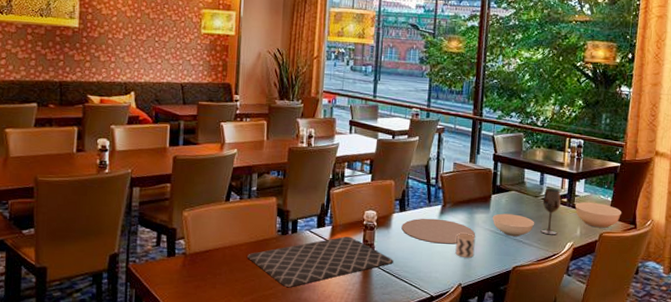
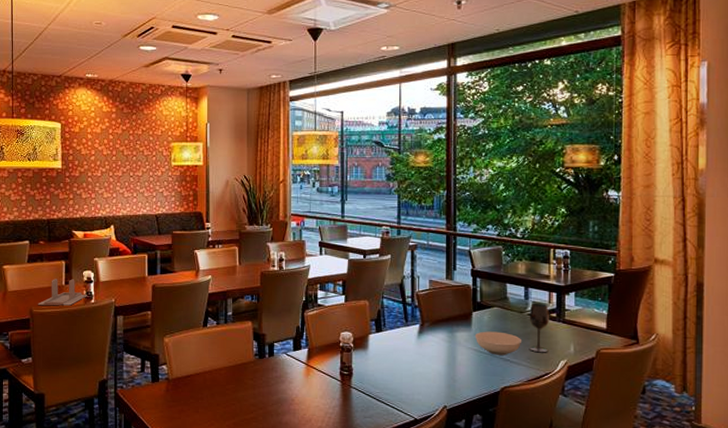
napkin holder: none [44,145,101,175] -> present [38,279,87,306]
placemat: present [247,236,393,287] -> none [227,359,373,411]
placemat: present [401,218,476,245] -> none [379,338,458,365]
cup: present [455,233,476,258] -> none [438,353,458,379]
bowl: present [575,202,621,228] -> none [566,317,620,344]

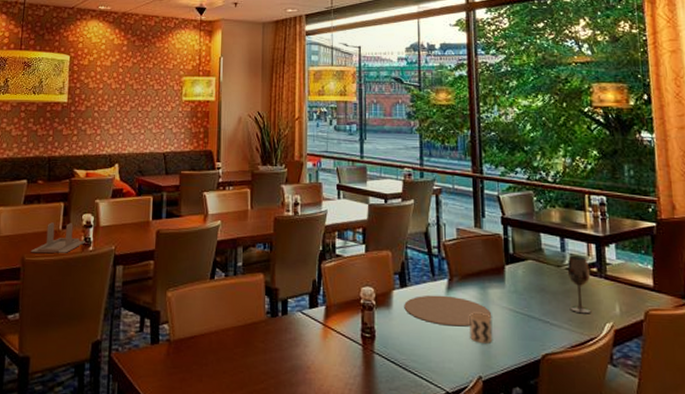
placemat: none [379,338,458,365] -> present [404,295,492,327]
cup: none [438,353,458,379] -> present [469,313,493,343]
bowl: present [474,331,522,355] -> none [509,287,562,316]

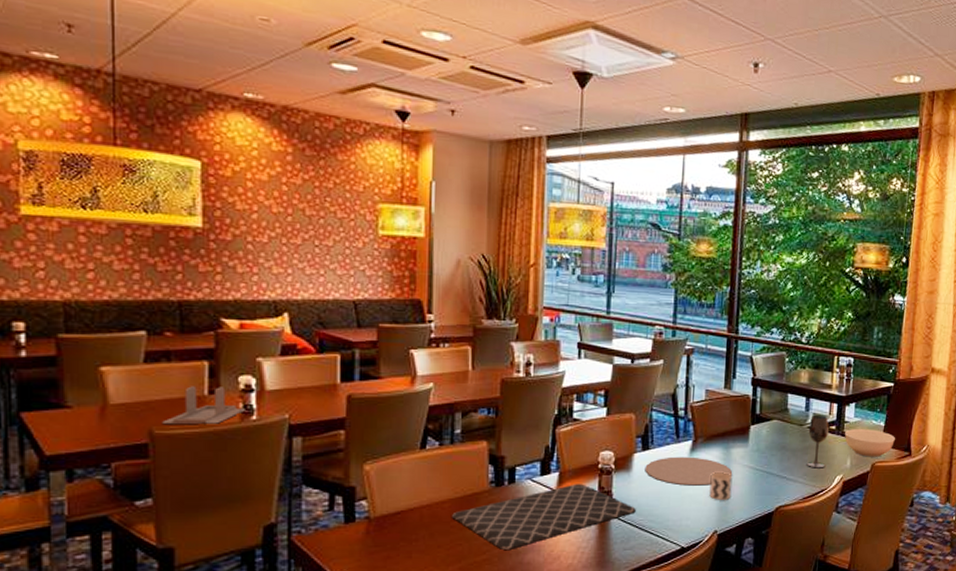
placemat: none [235,318,398,380] -> present [452,484,636,550]
bowl: none [608,272,668,304] -> present [845,429,895,457]

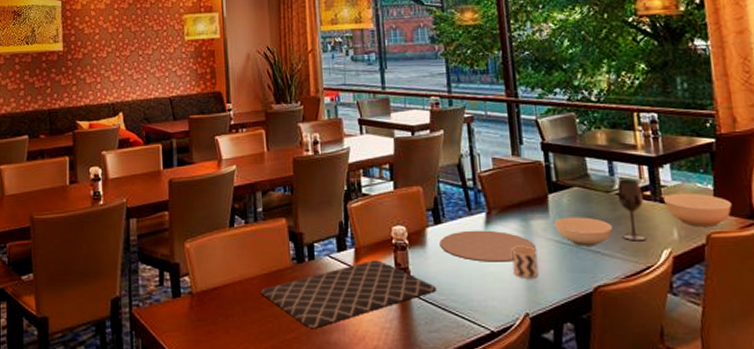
napkin holder: present [162,386,245,425] -> none [39,177,95,211]
bowl: none [751,446,800,472] -> present [553,217,613,246]

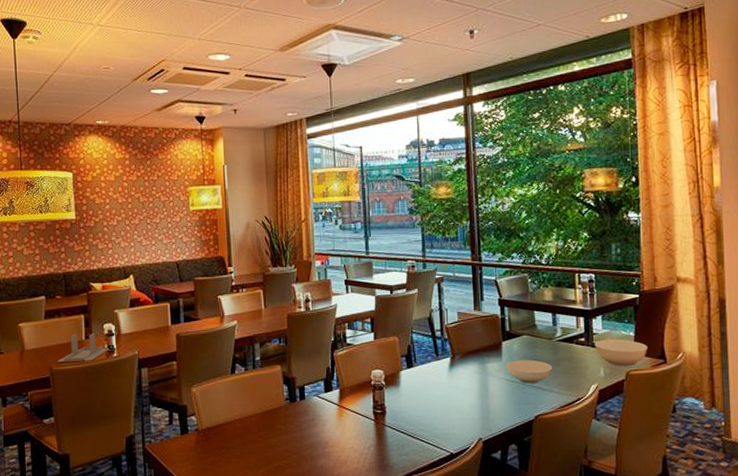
napkin holder: none [39,177,95,211] -> present [58,333,109,363]
placemat: present [261,260,436,328] -> none [259,398,407,455]
placemat: present [439,230,537,262] -> none [411,372,491,398]
cup: present [511,247,539,278] -> none [470,385,492,410]
wine glass: present [617,179,647,241] -> none [558,328,579,379]

